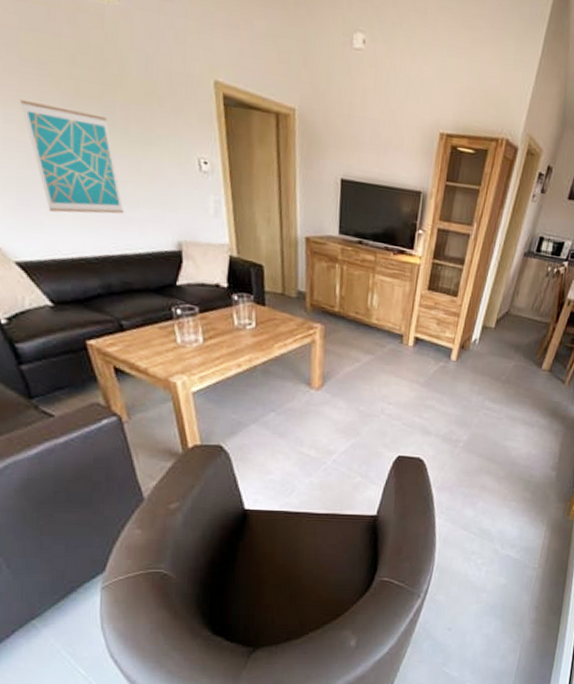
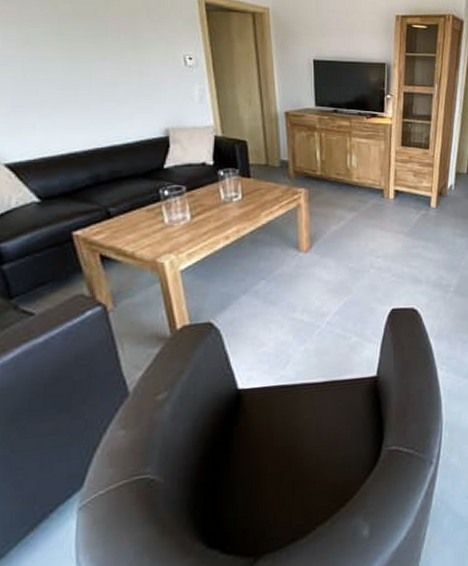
wall art: present [19,99,124,214] -> none [19,22,113,115]

